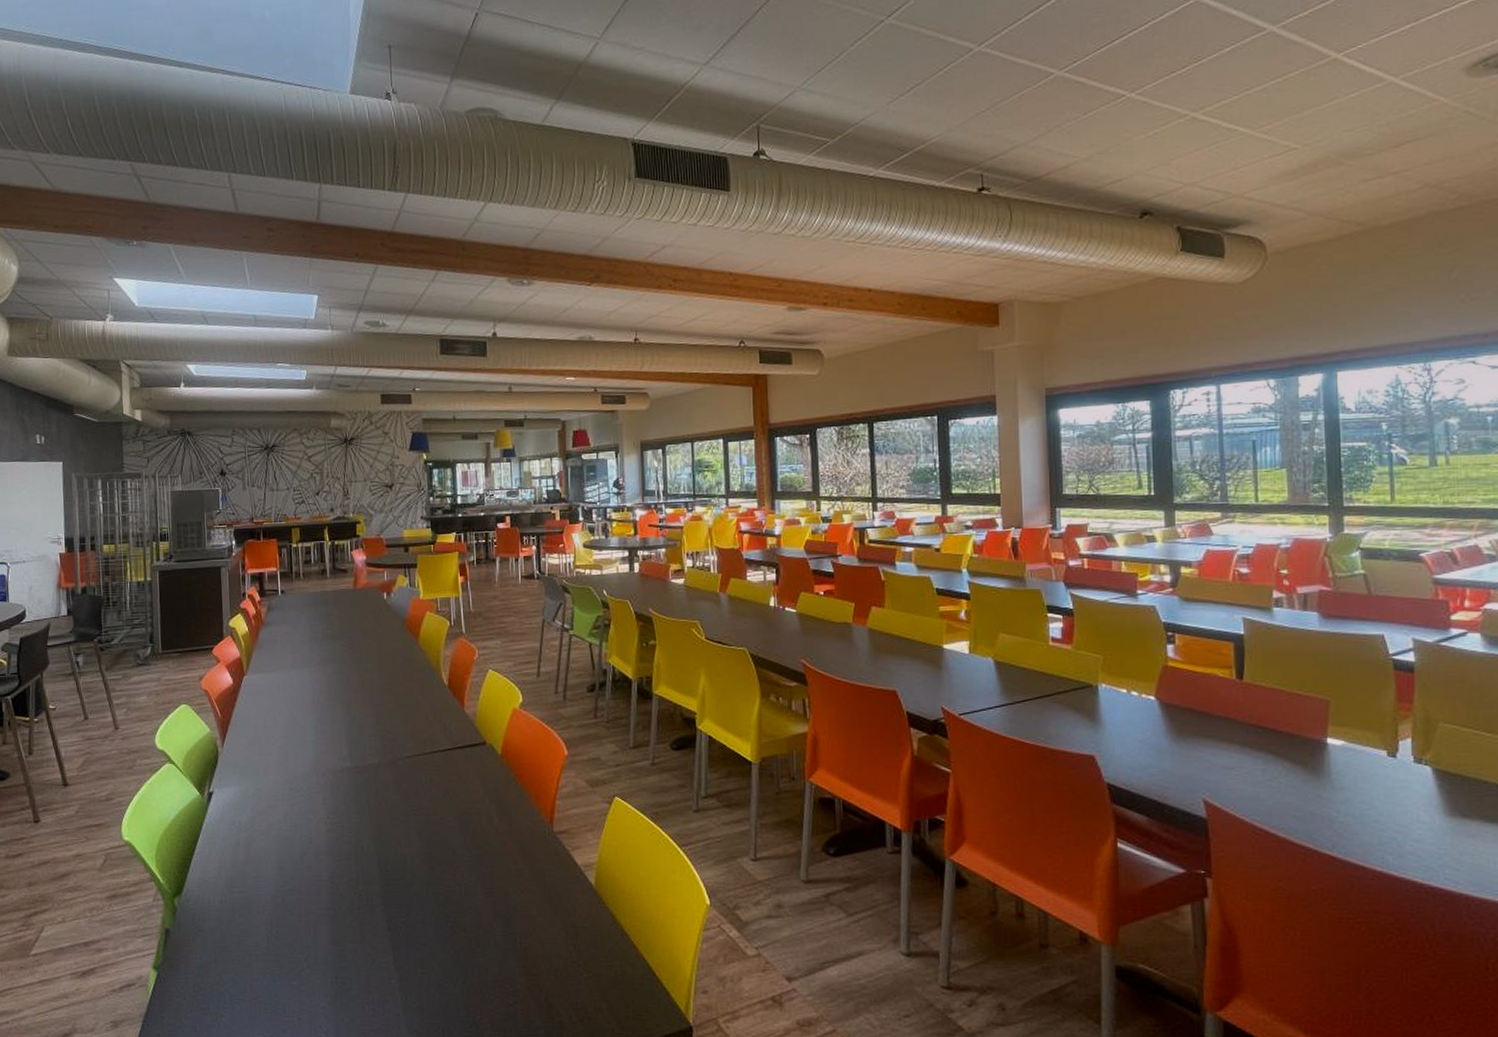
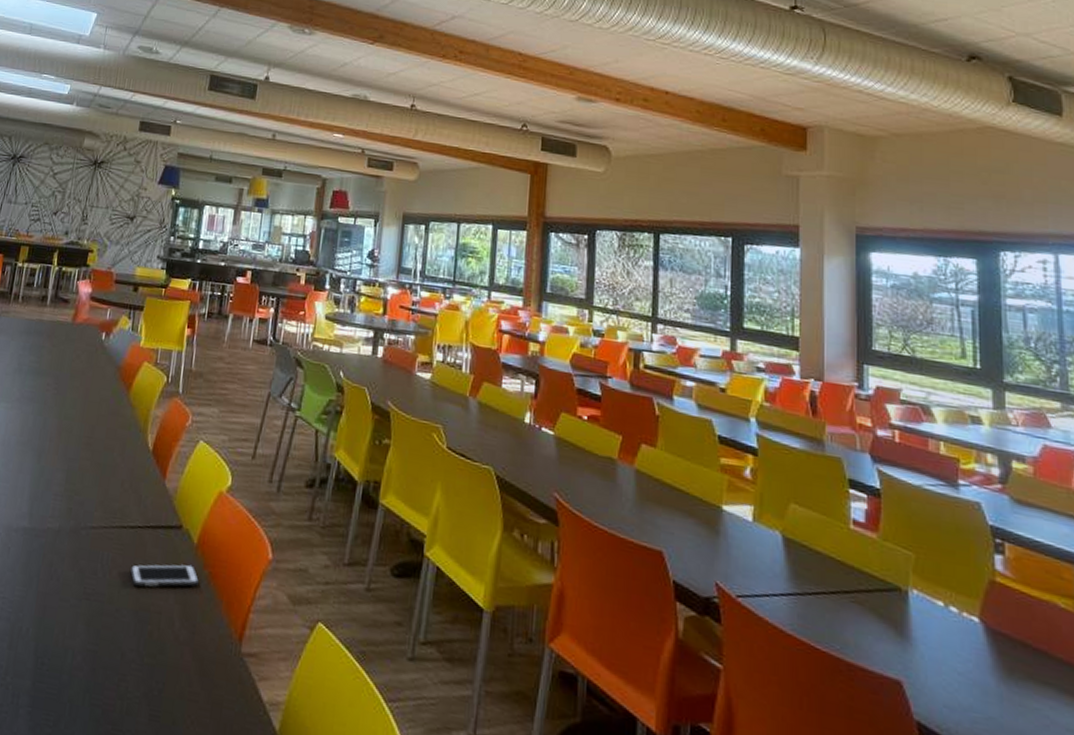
cell phone: none [448,771,508,797] -> present [130,564,199,587]

